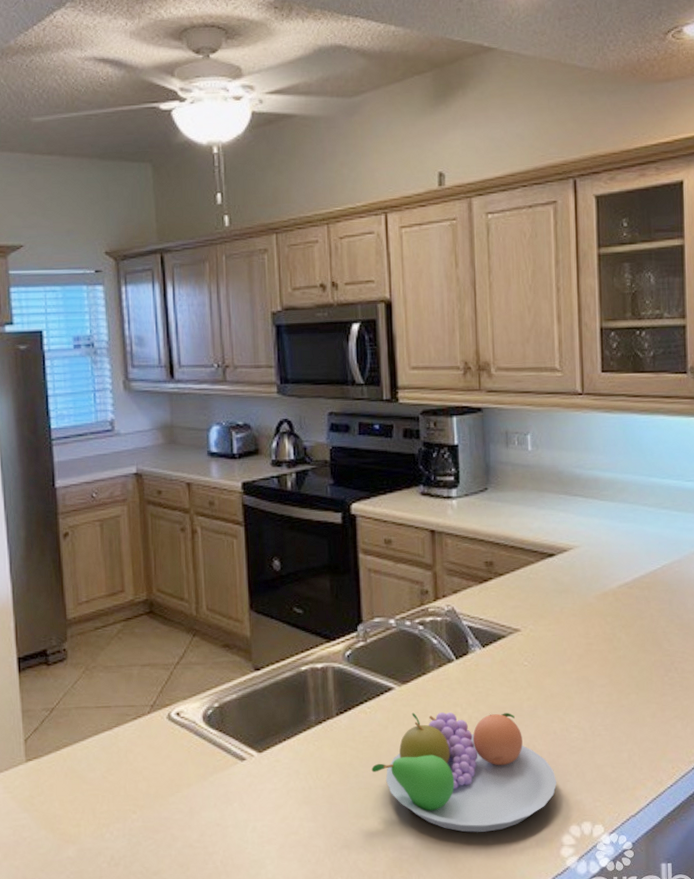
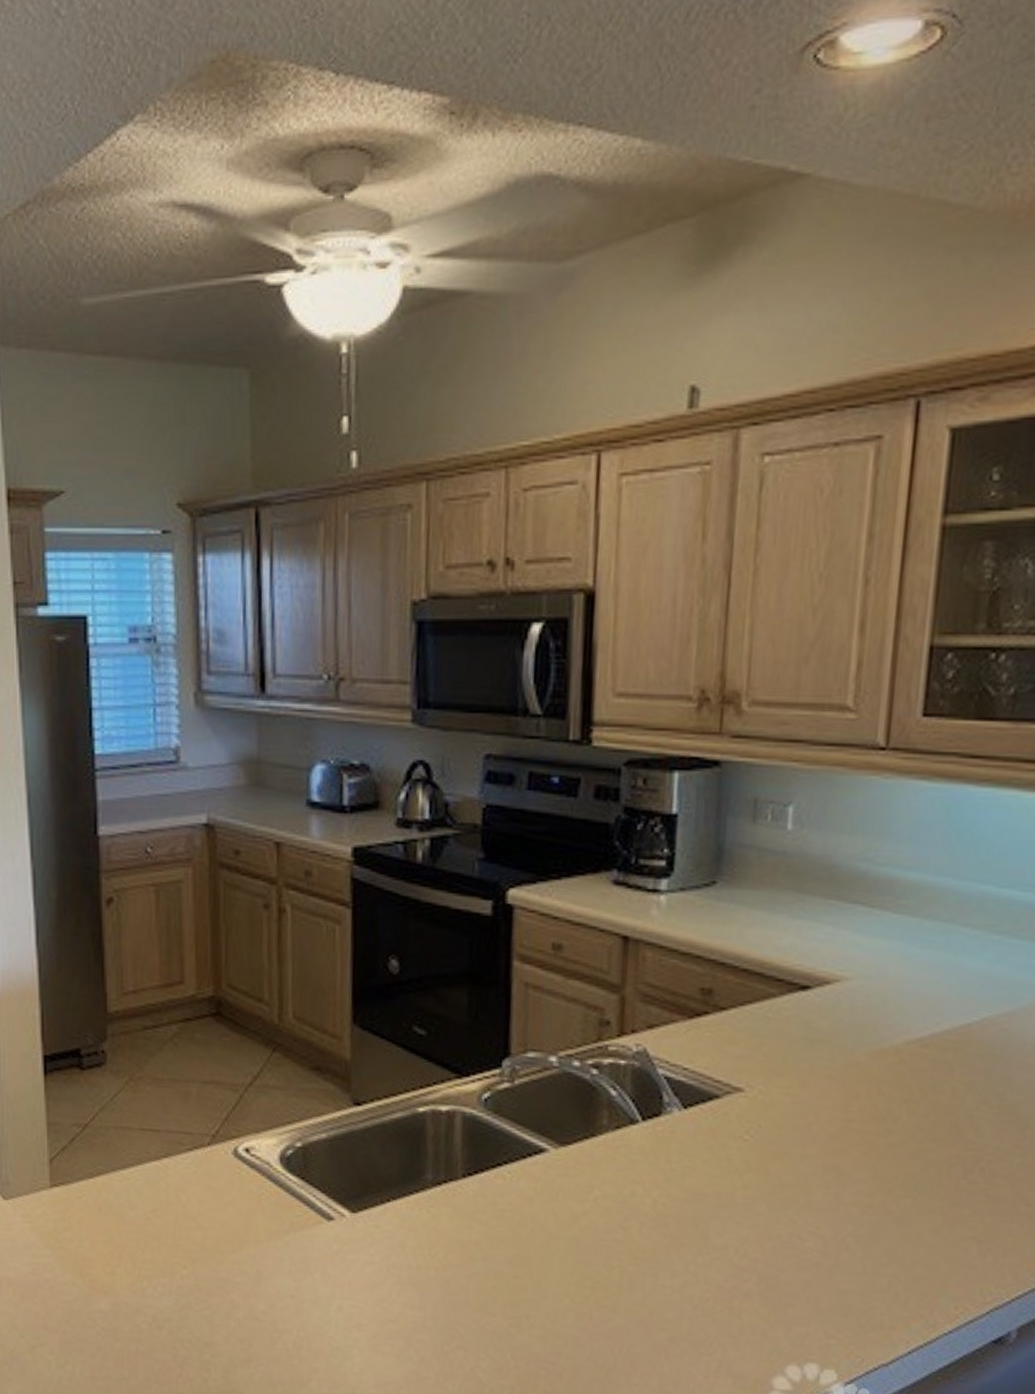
fruit bowl: present [371,712,557,833] -> none [506,1185,775,1357]

